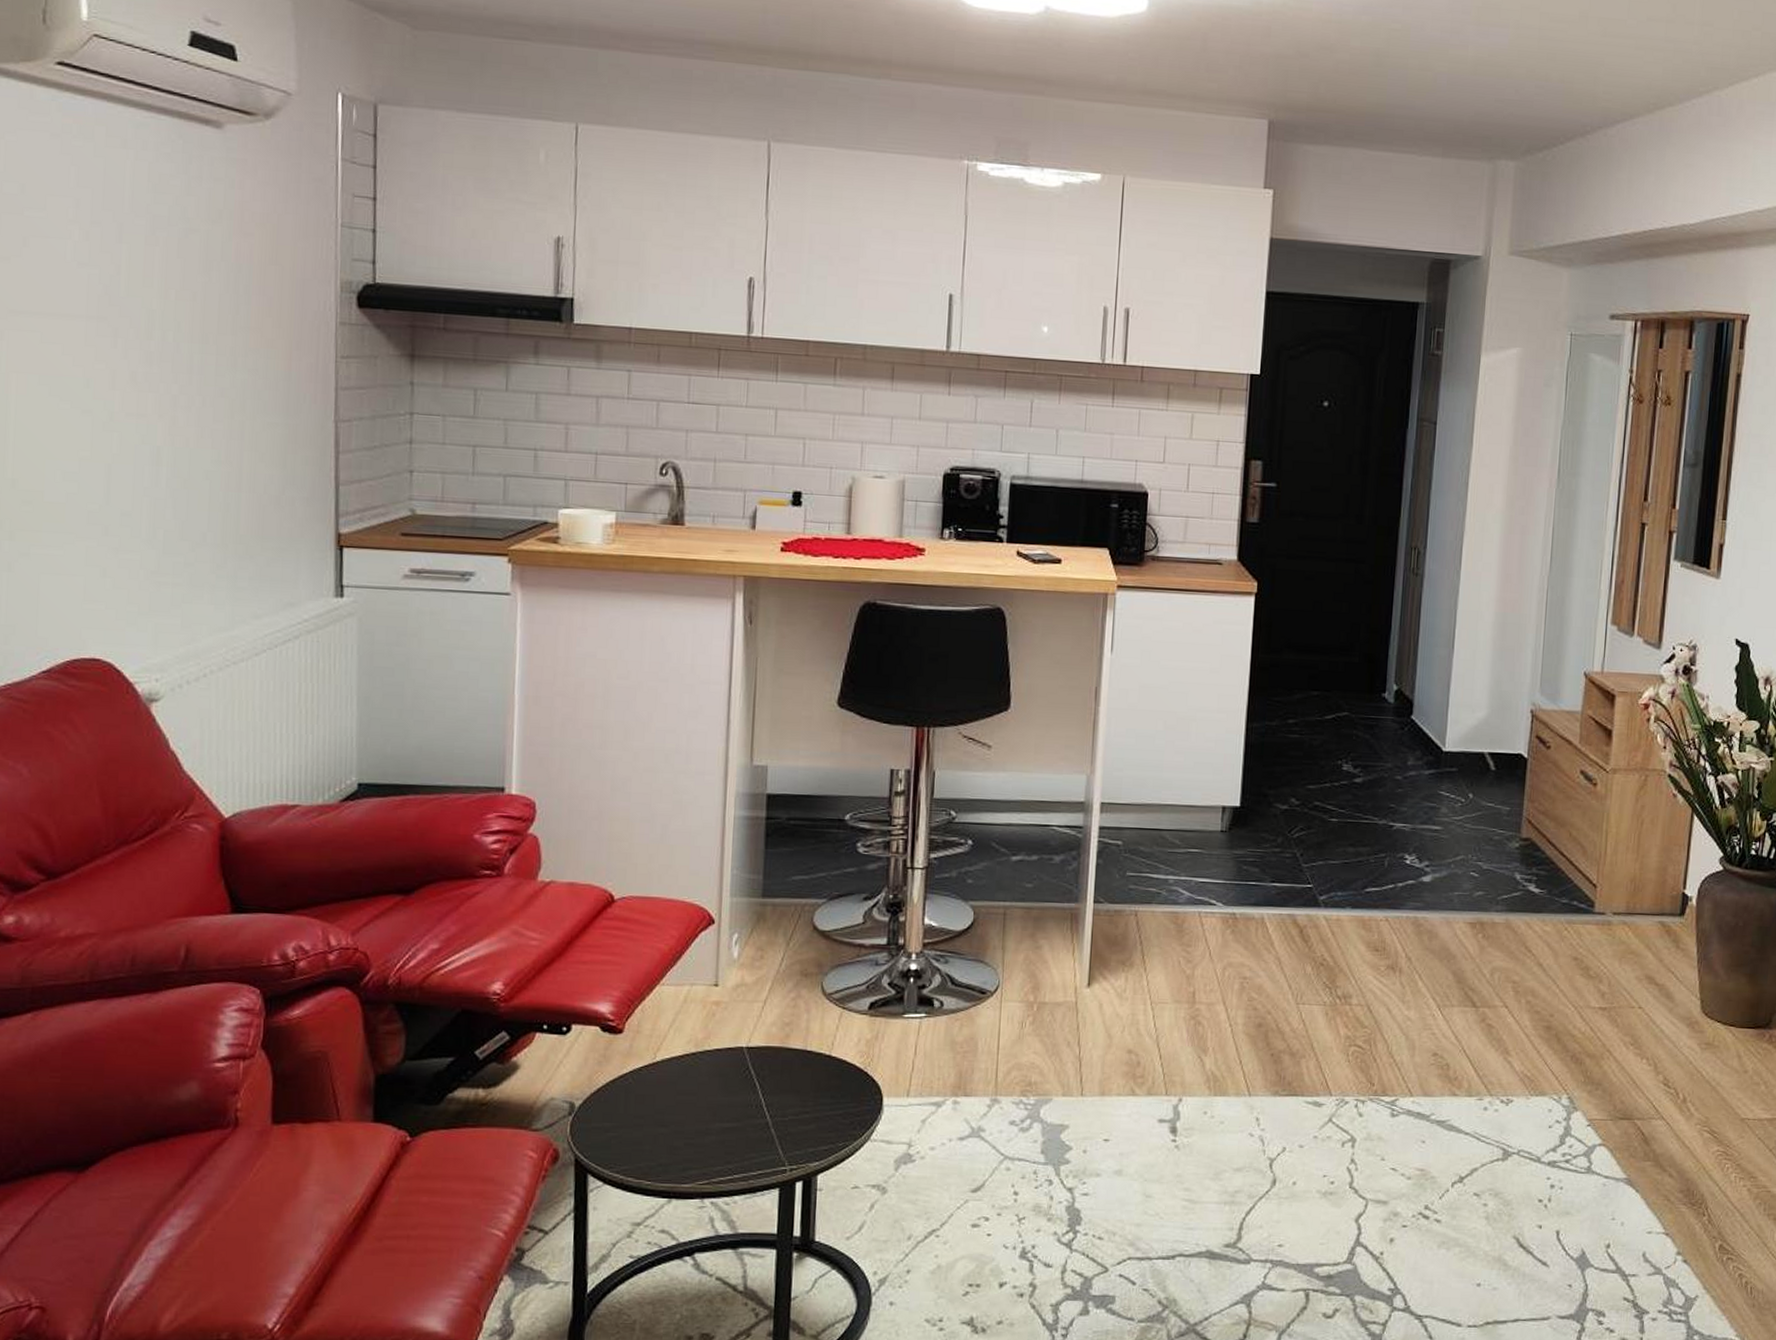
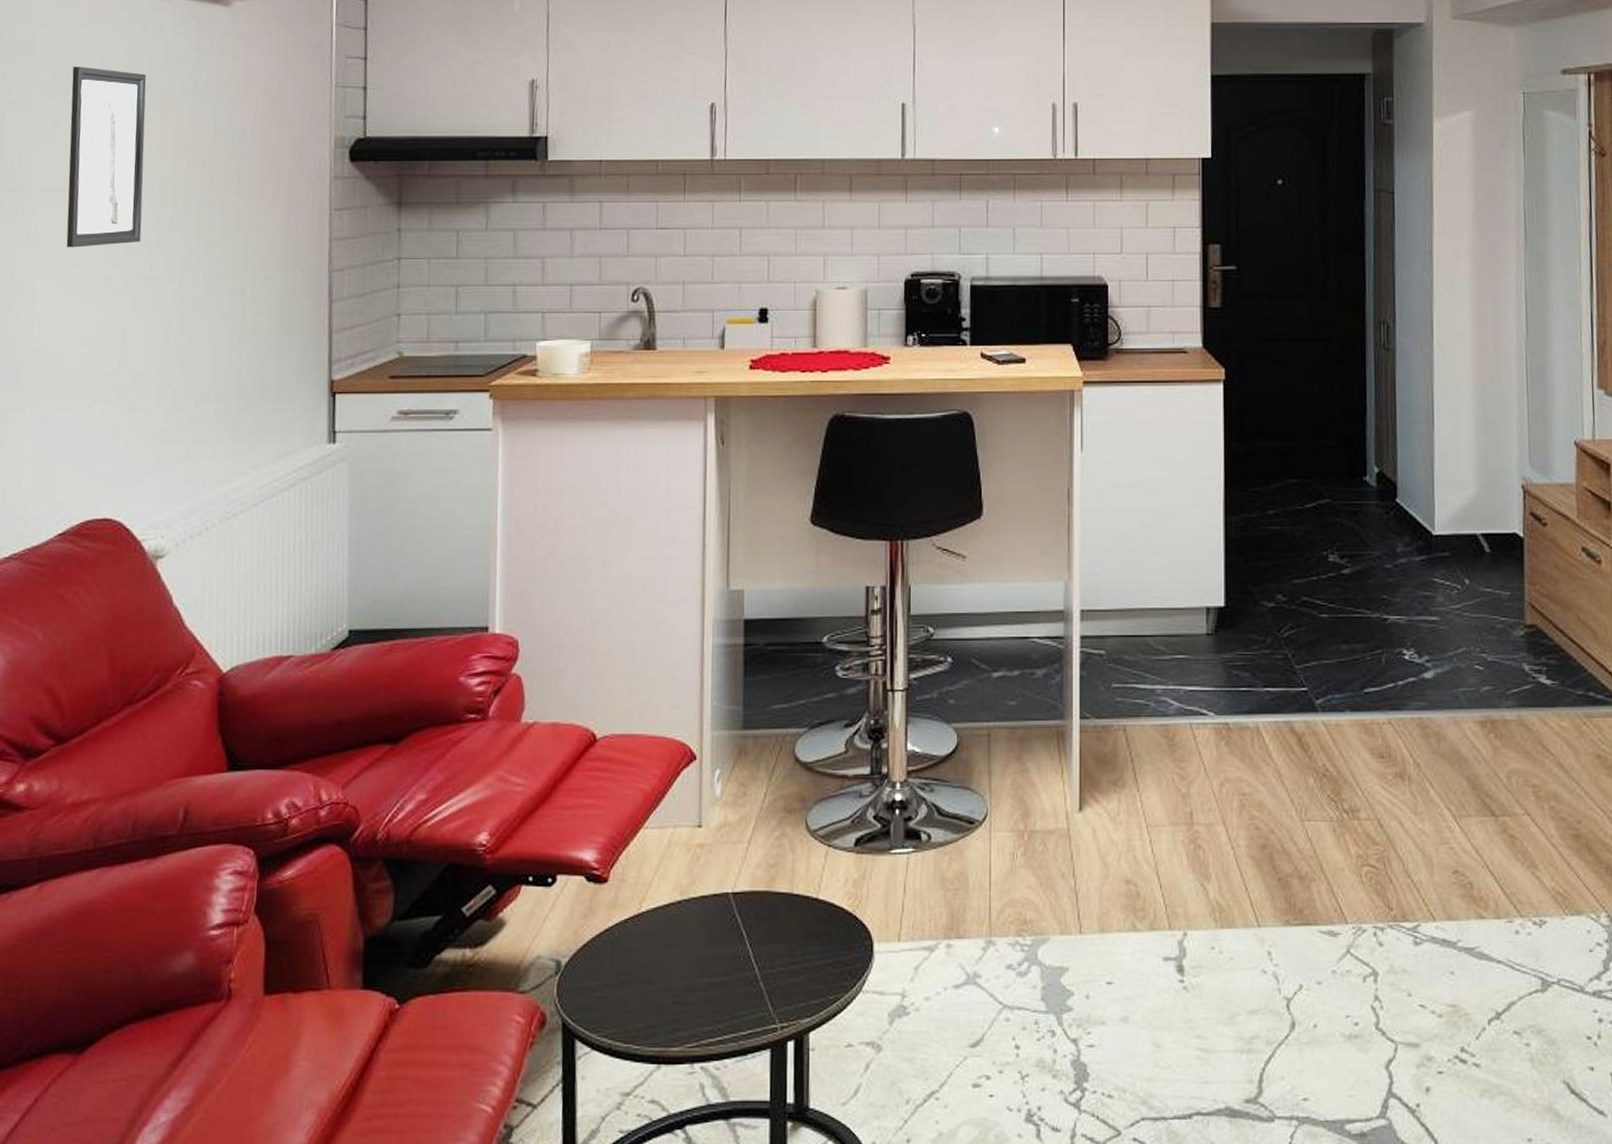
wall art: none [41,180,128,376] -> present [66,66,147,248]

